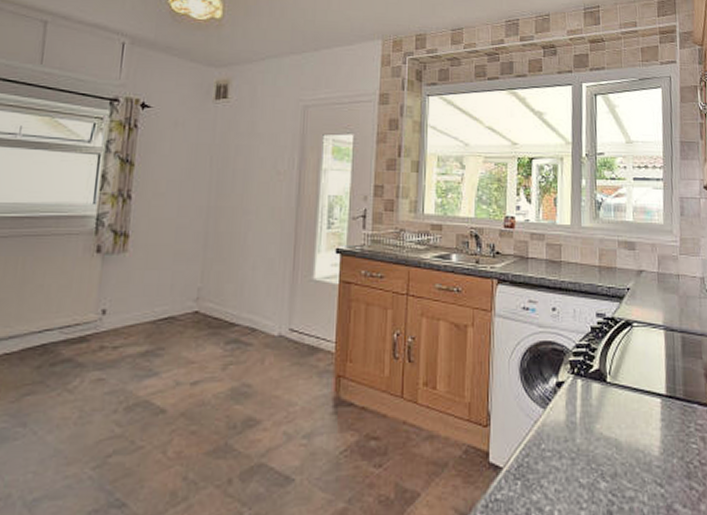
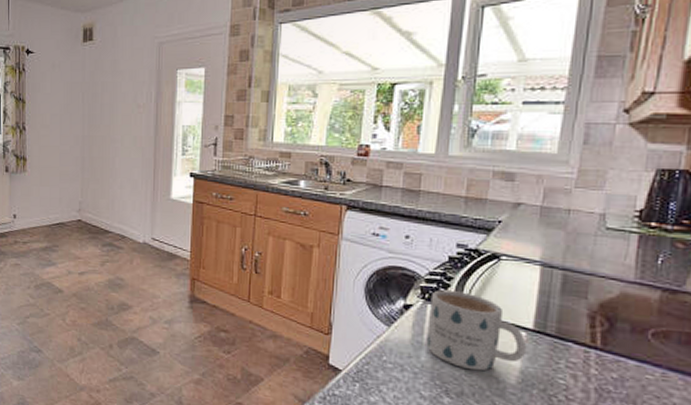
mug: none [579,362,664,447] -> present [426,290,527,371]

